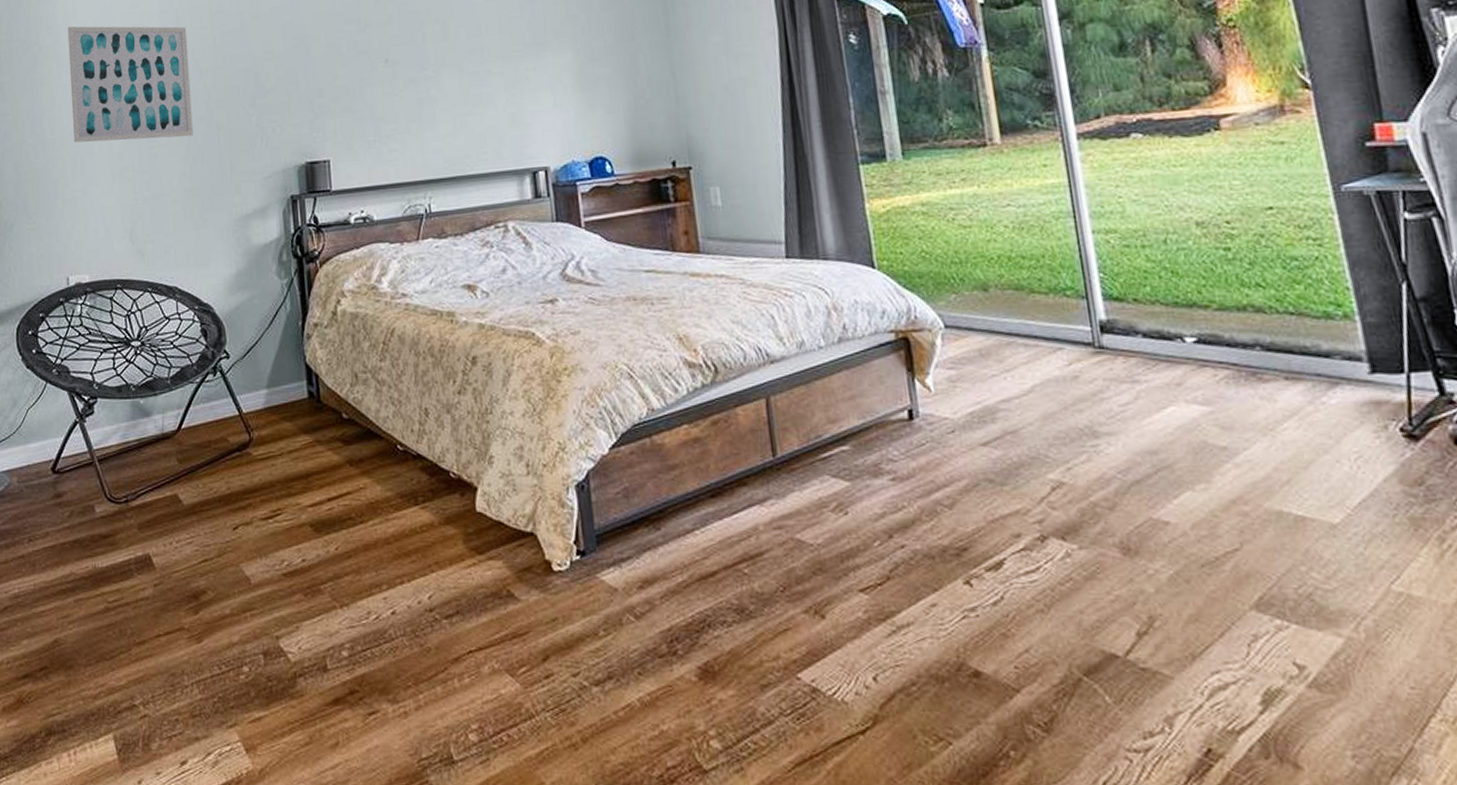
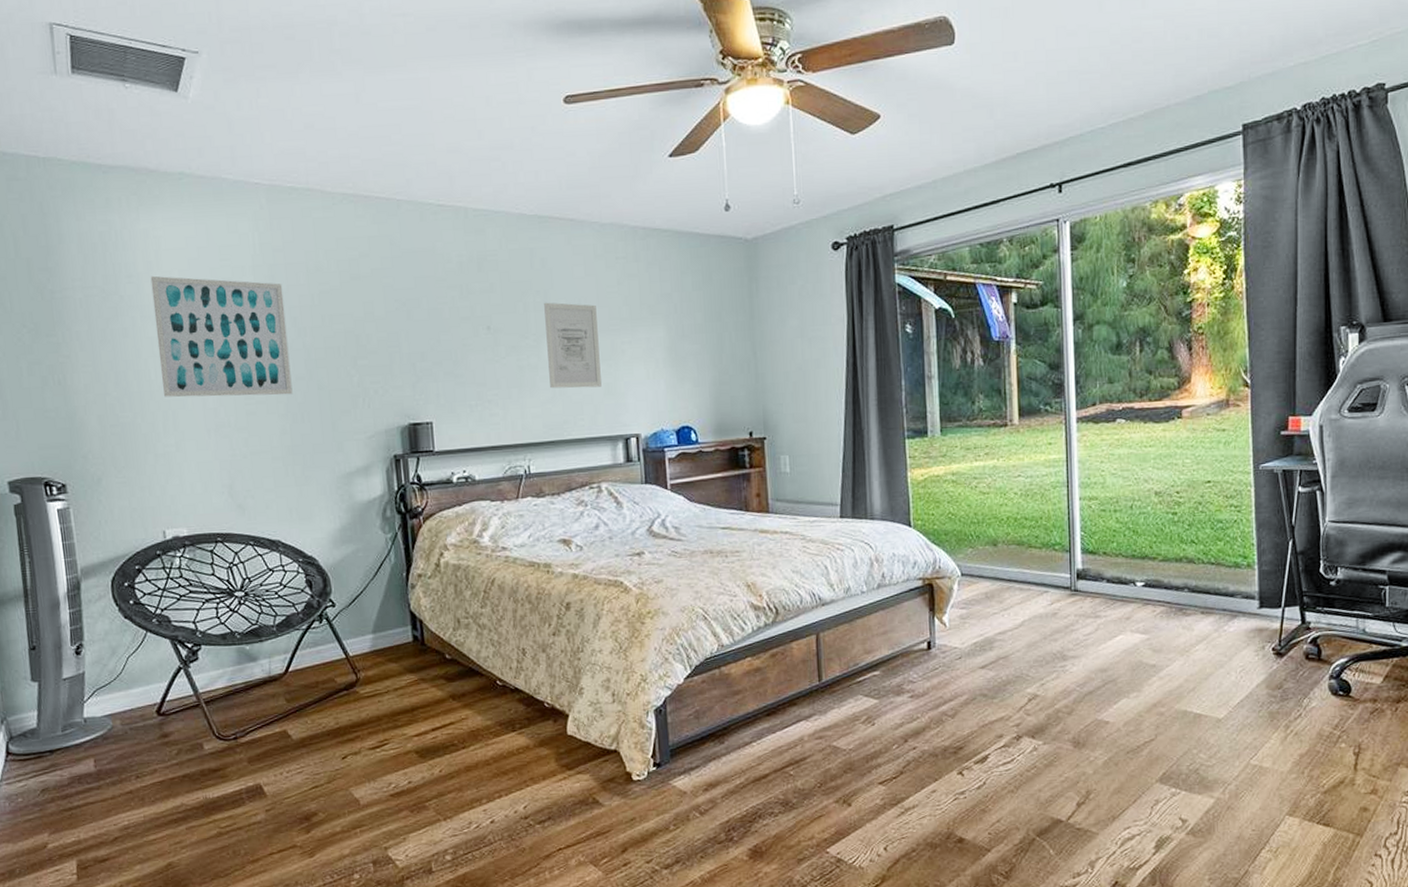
wall art: none [443,31,506,121] -> present [544,302,602,389]

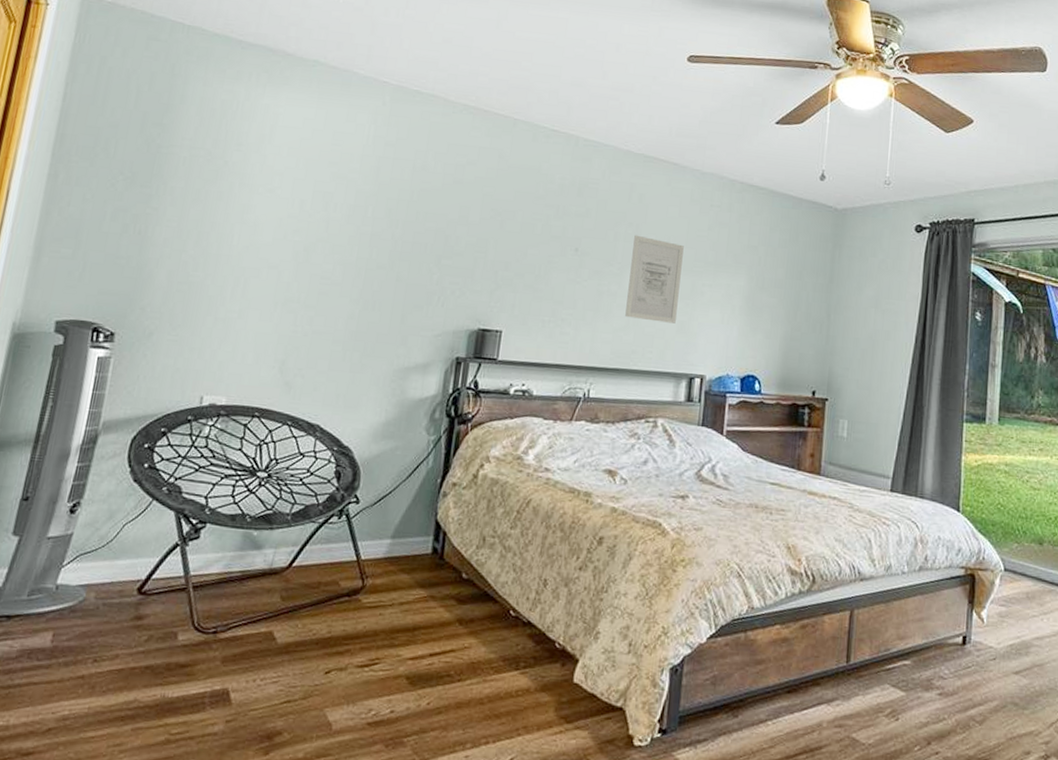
wall art: present [150,275,293,397] -> none [241,147,386,282]

